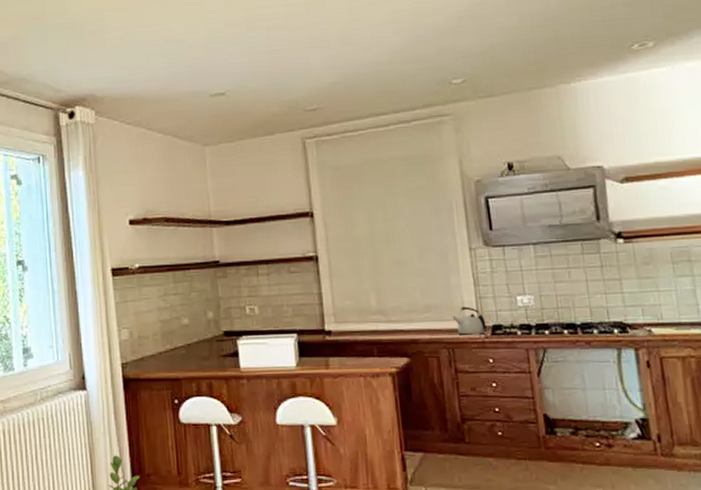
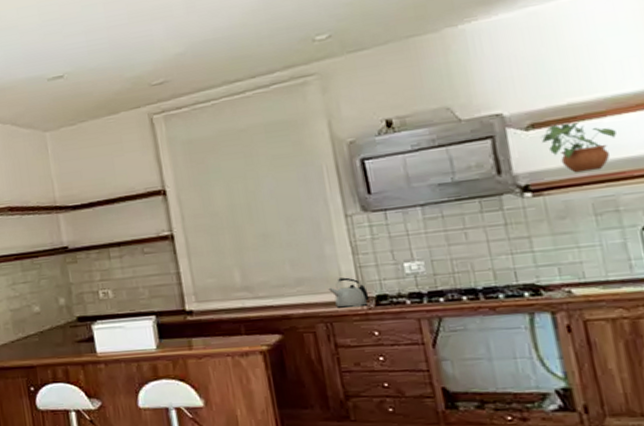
potted plant: none [632,175,691,224] -> present [540,119,617,173]

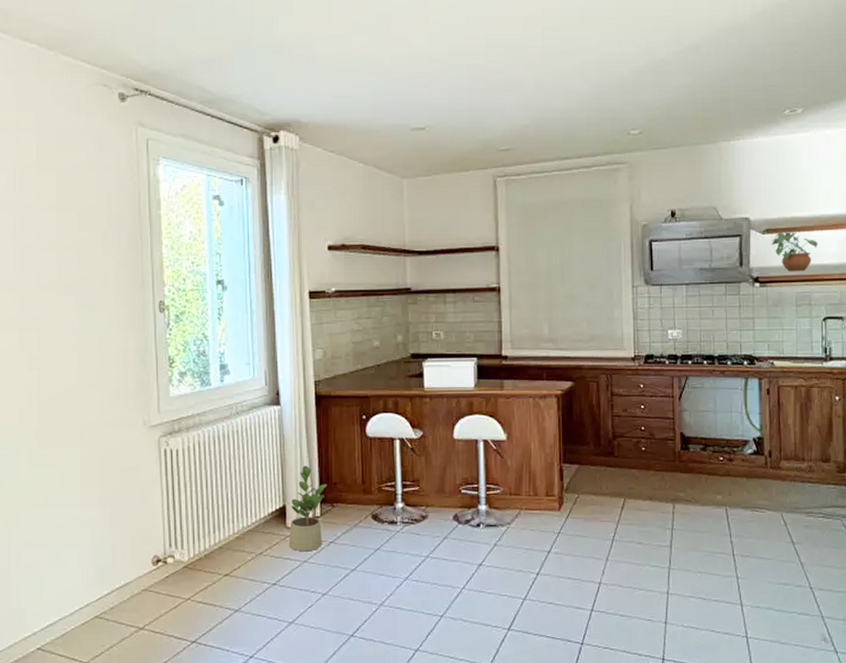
kettle: present [328,277,370,308] -> none [612,338,641,364]

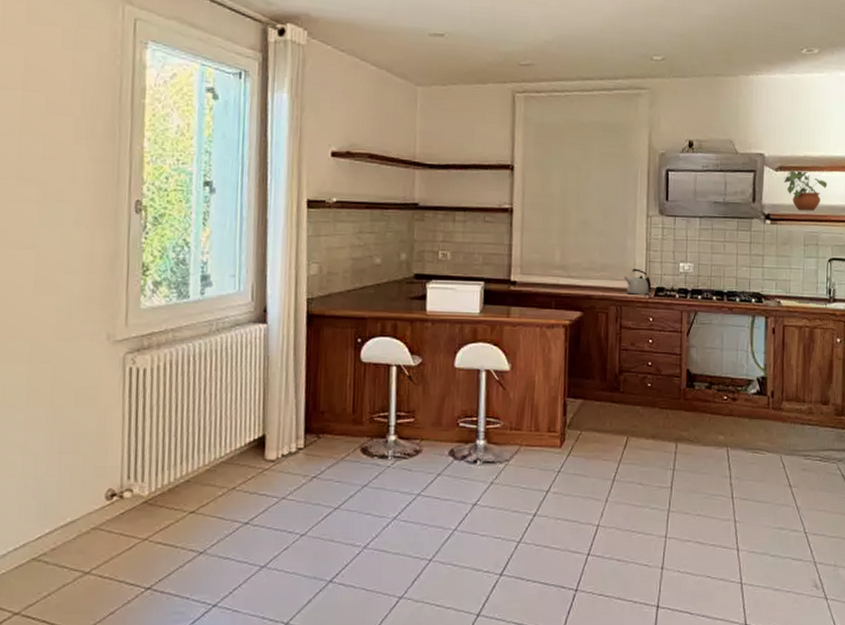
potted plant: present [289,465,328,552] -> none [267,391,314,487]
kettle: none [612,338,641,364] -> present [624,268,652,296]

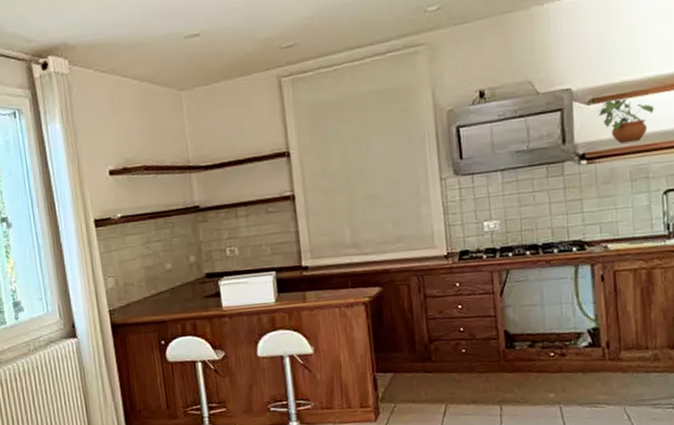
kettle: present [624,268,652,296] -> none [422,235,454,262]

